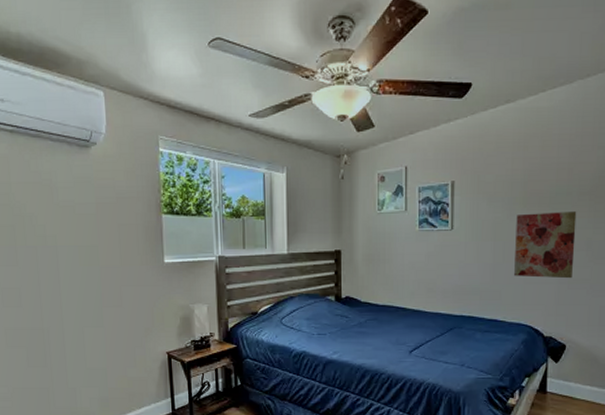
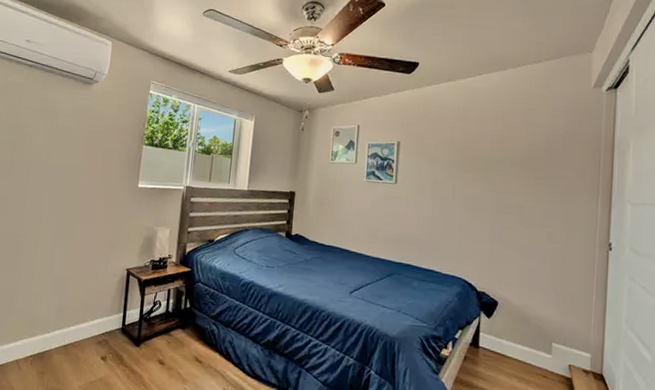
wall art: present [514,211,577,279] -> none [451,176,509,239]

